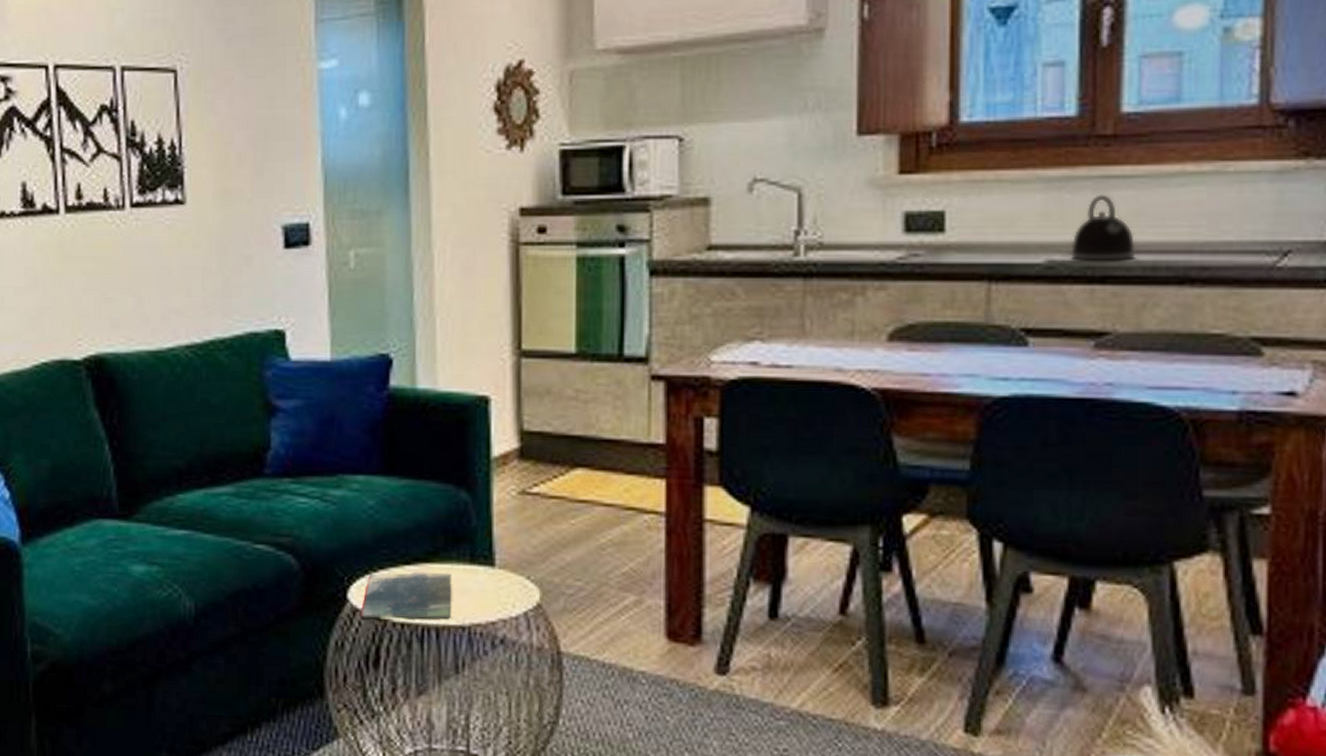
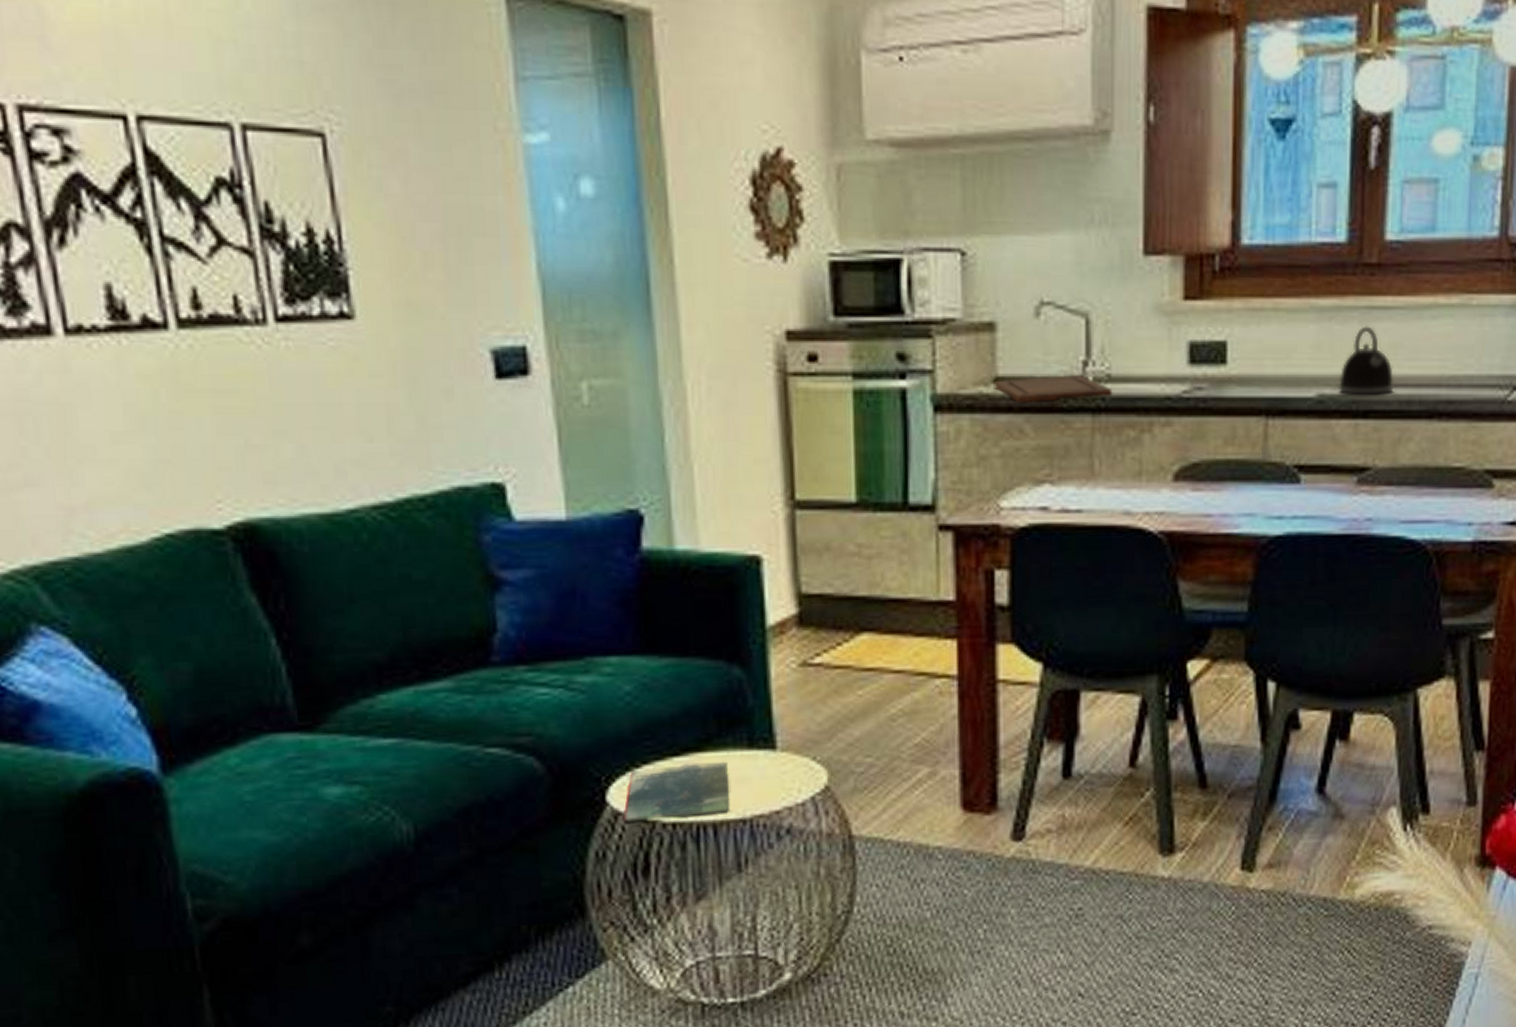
cutting board: none [707,243,825,269] -> present [994,375,1113,404]

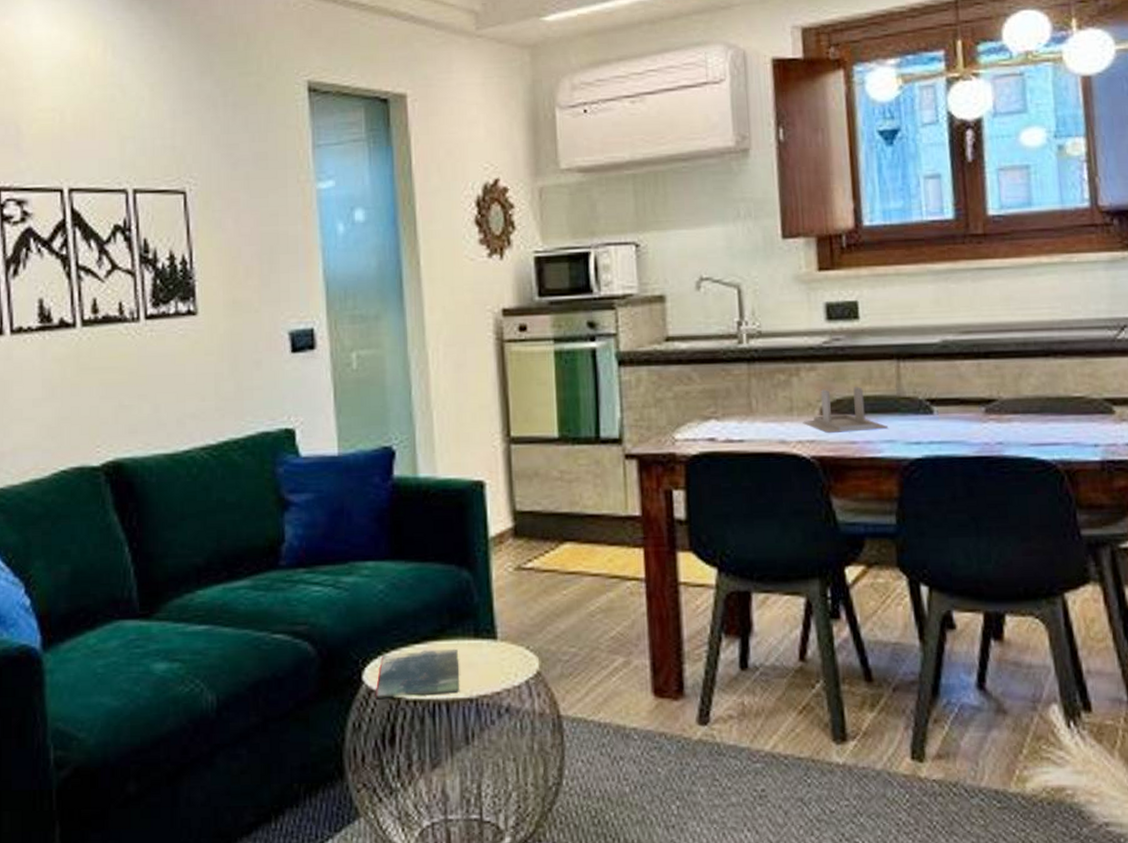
cutting board: present [994,375,1113,404] -> none [665,333,764,357]
napkin holder: none [1152,448,1249,505] -> present [803,387,889,434]
kettle: present [1337,326,1394,397] -> none [959,283,1010,342]

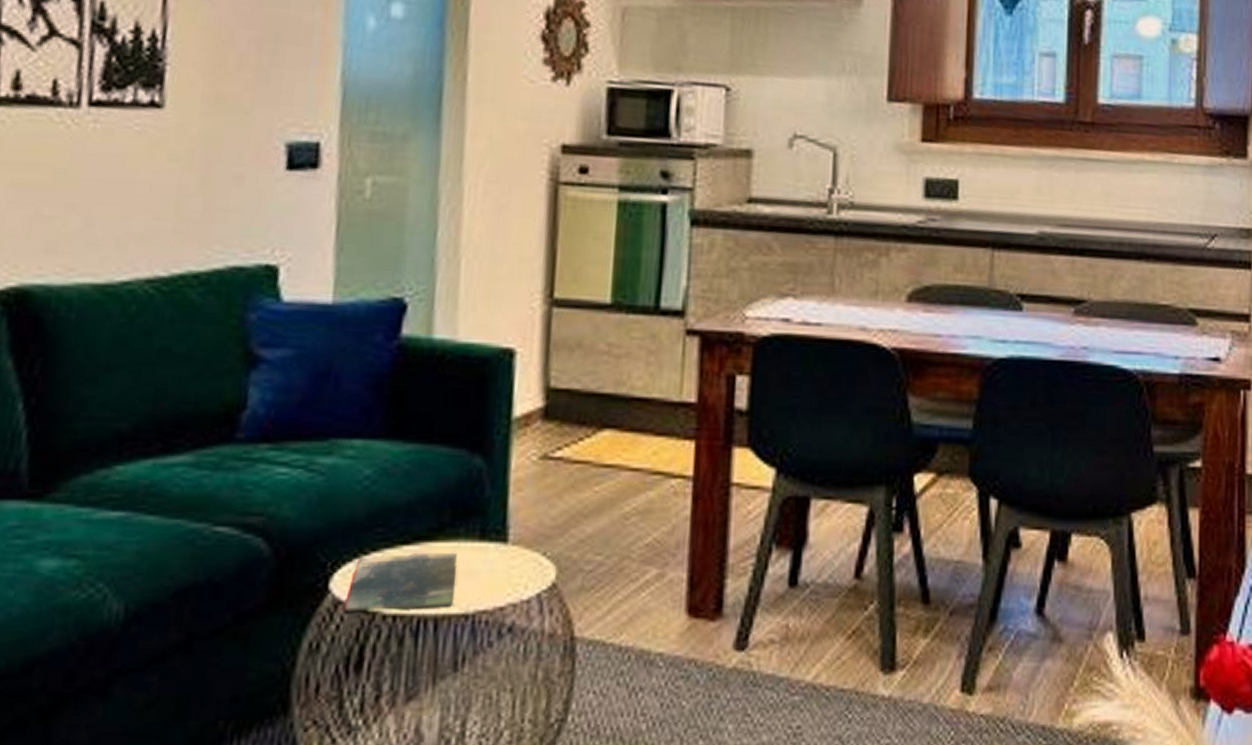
napkin holder: present [803,387,889,434] -> none [887,273,976,324]

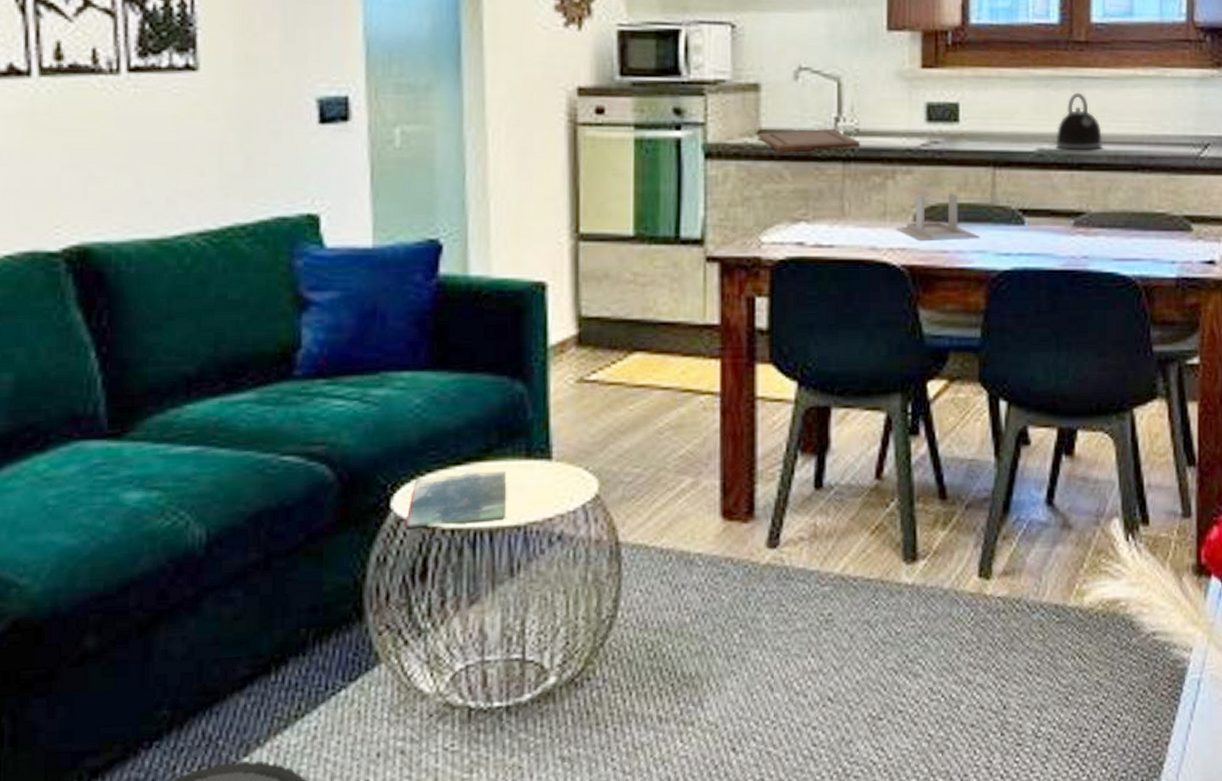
cutting board: none [747,199,855,224] -> present [757,129,861,153]
napkin holder: none [887,273,976,324] -> present [895,193,981,242]
kettle: none [1056,175,1107,238] -> present [1054,92,1103,153]

